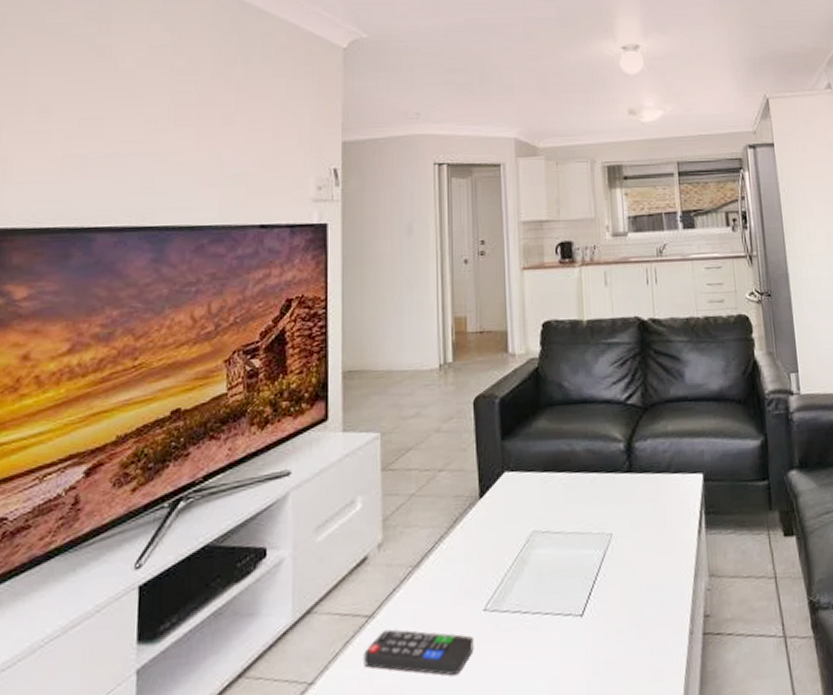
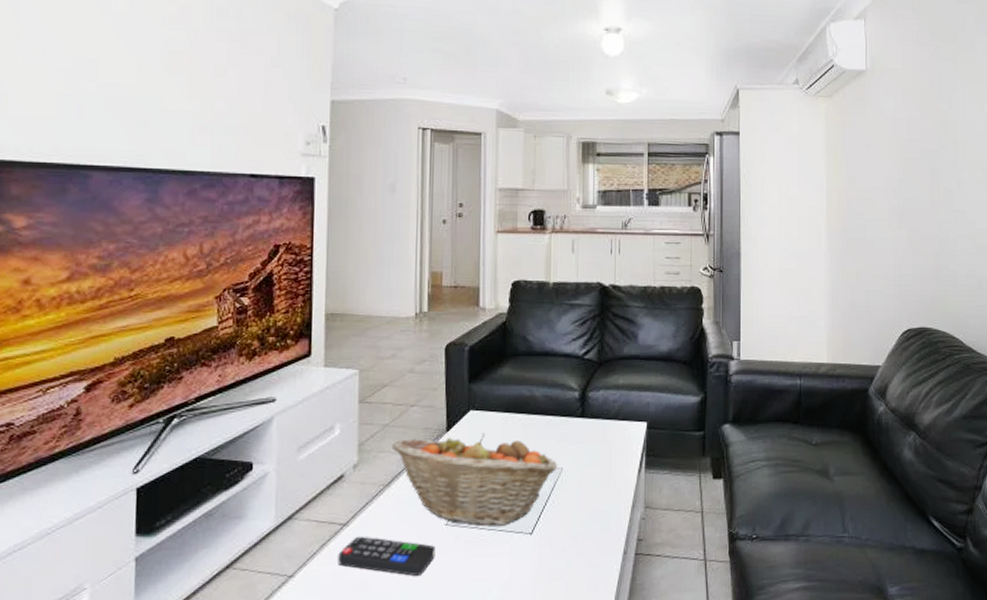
fruit basket: none [419,498,607,609] -> present [391,433,558,526]

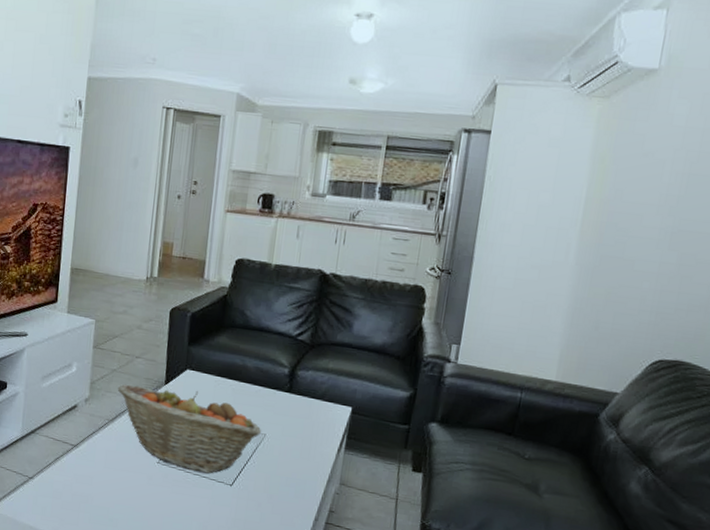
remote control: present [338,536,435,576] -> none [67,457,147,500]

